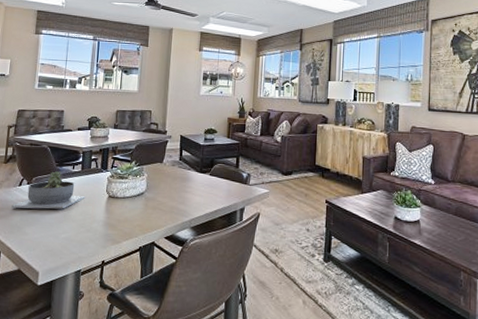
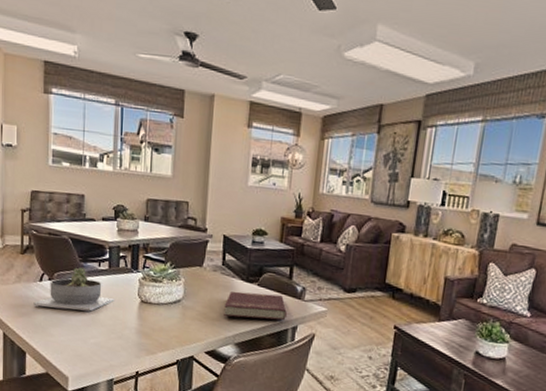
book: none [181,181,235,204] -> present [224,291,287,321]

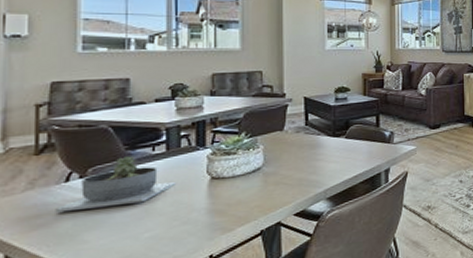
book: present [224,291,287,321] -> none [312,143,378,173]

